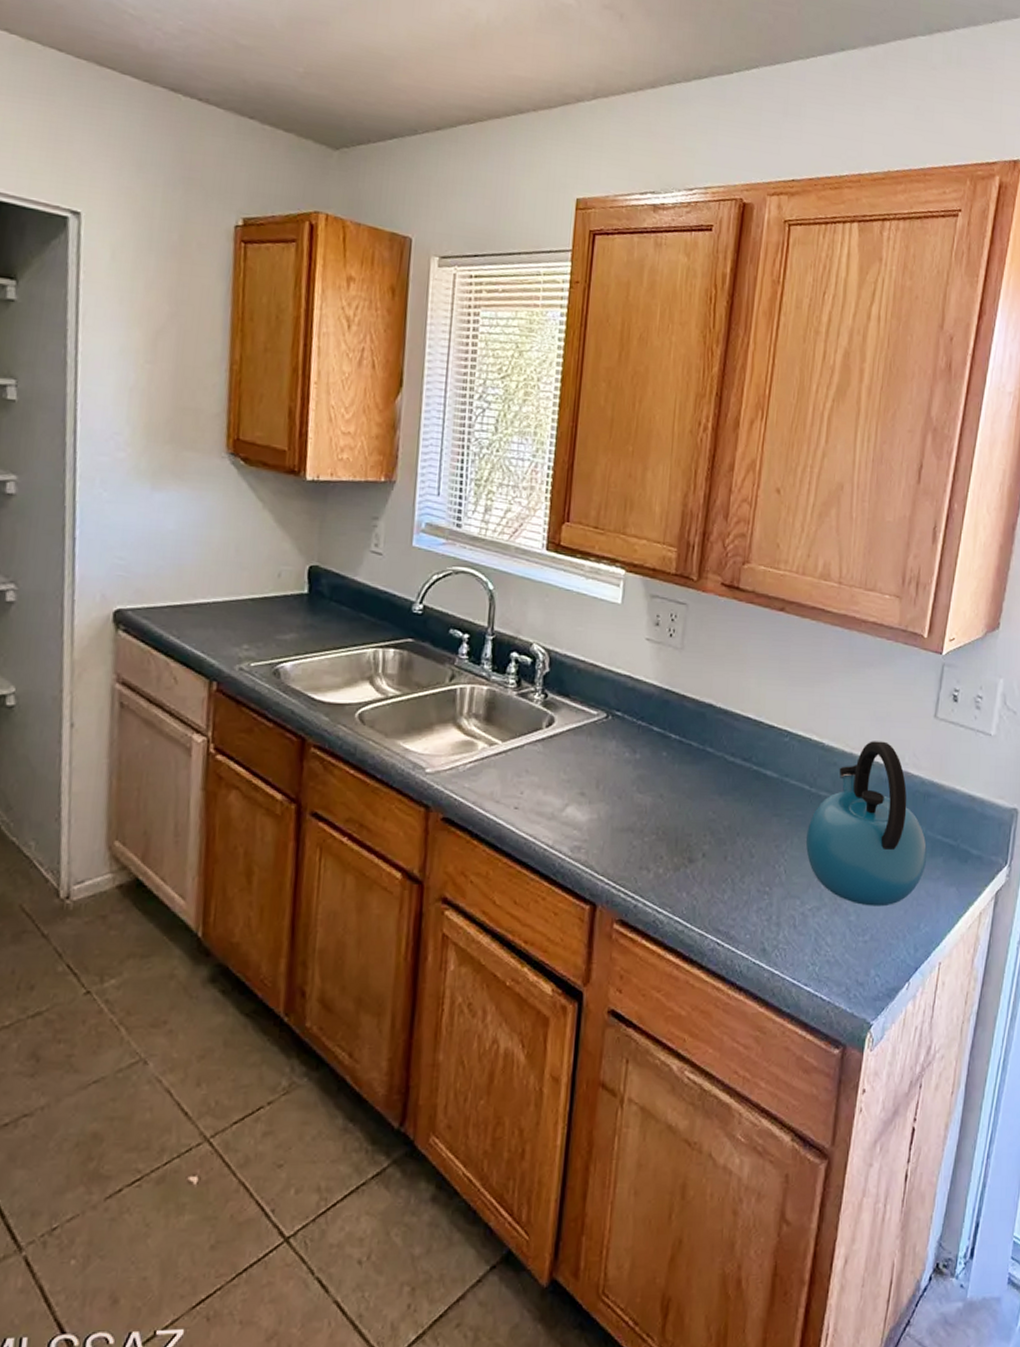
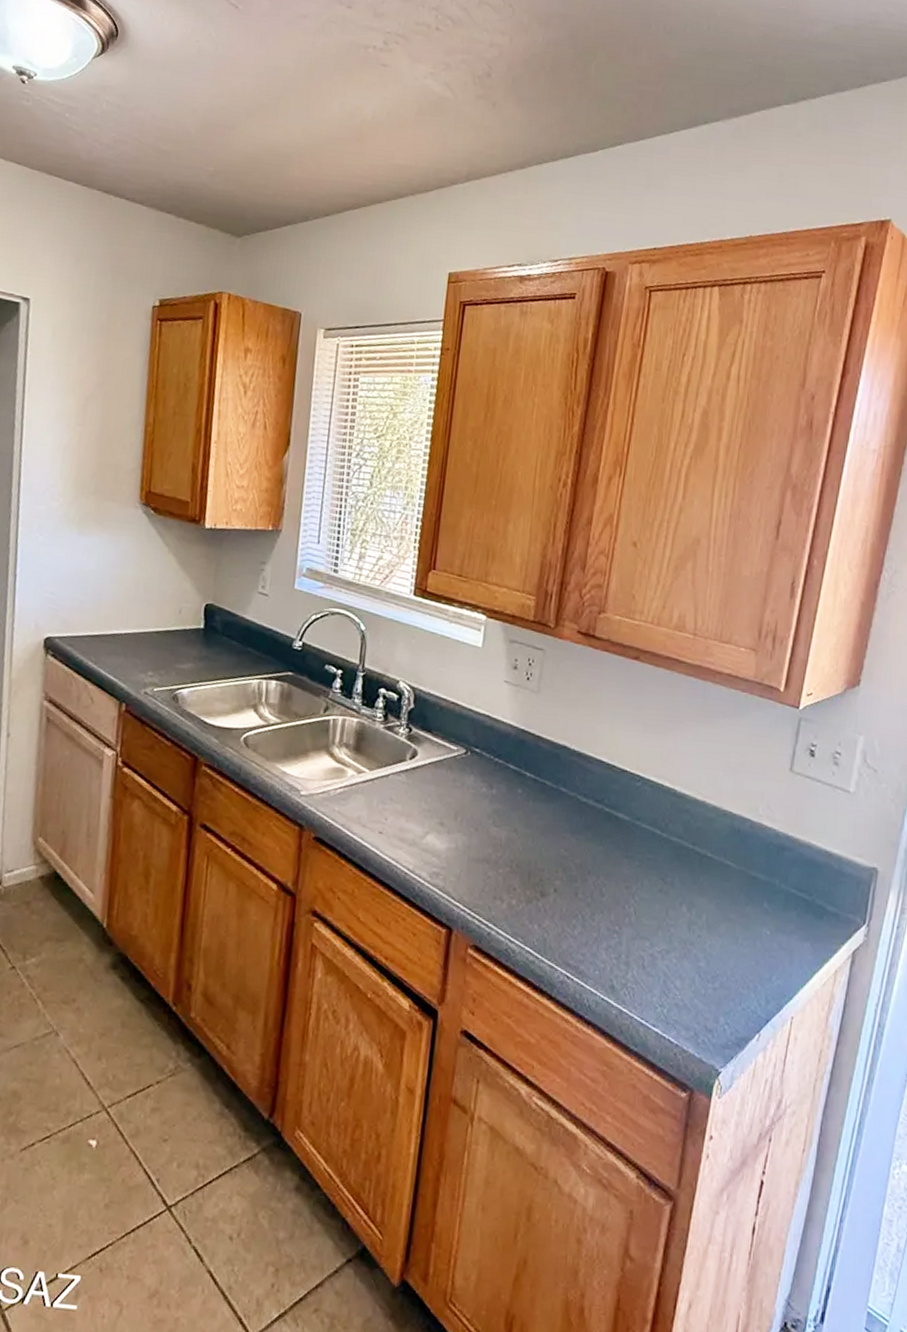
kettle: present [806,741,927,907] -> none [656,790,780,956]

